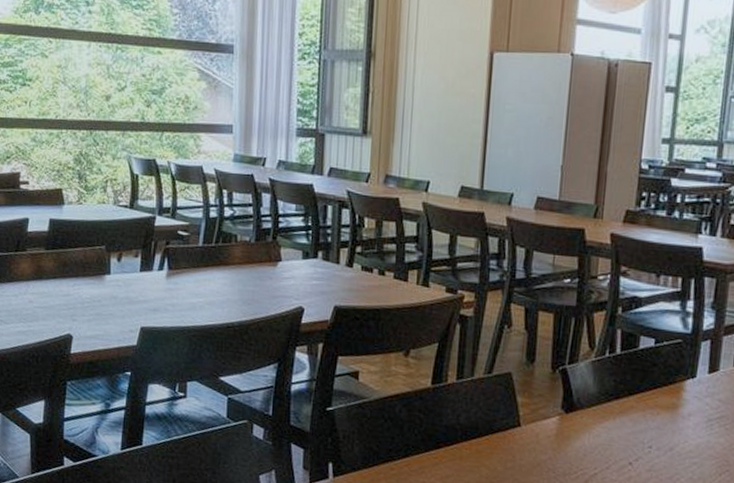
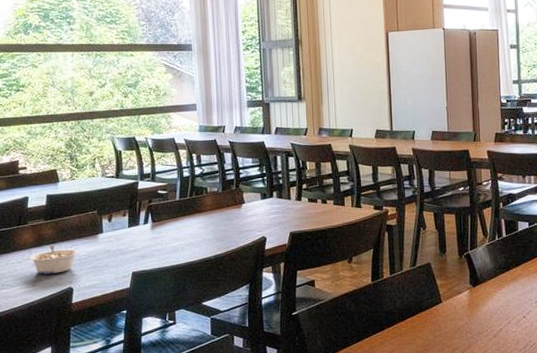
legume: none [25,281,82,316] -> present [28,245,79,274]

